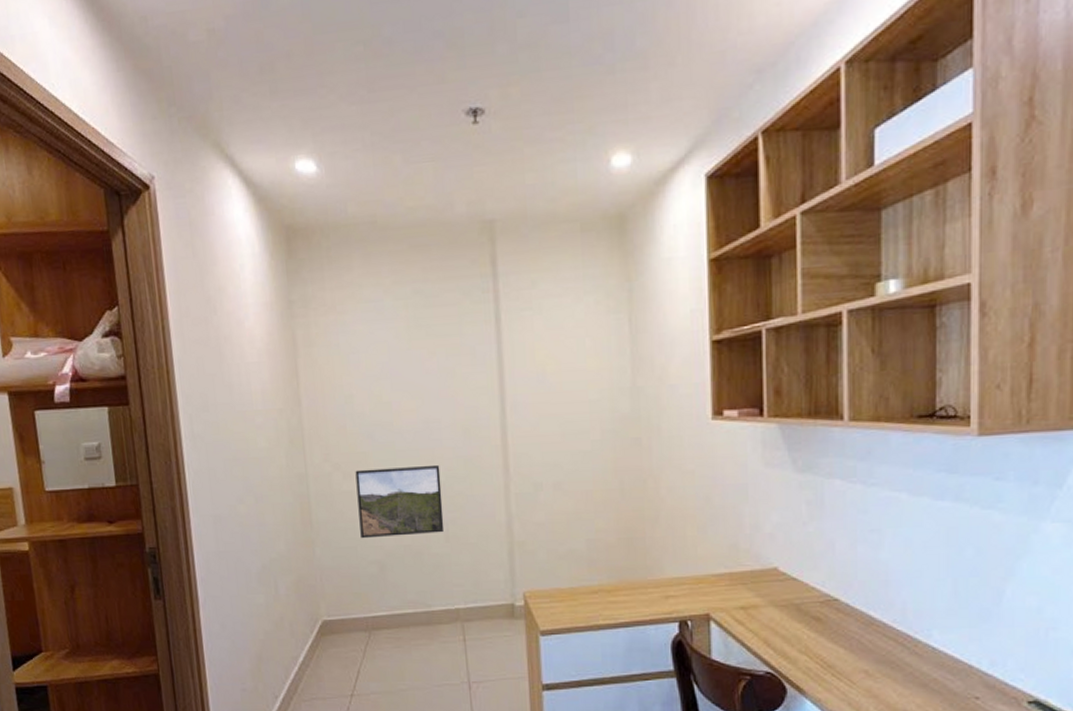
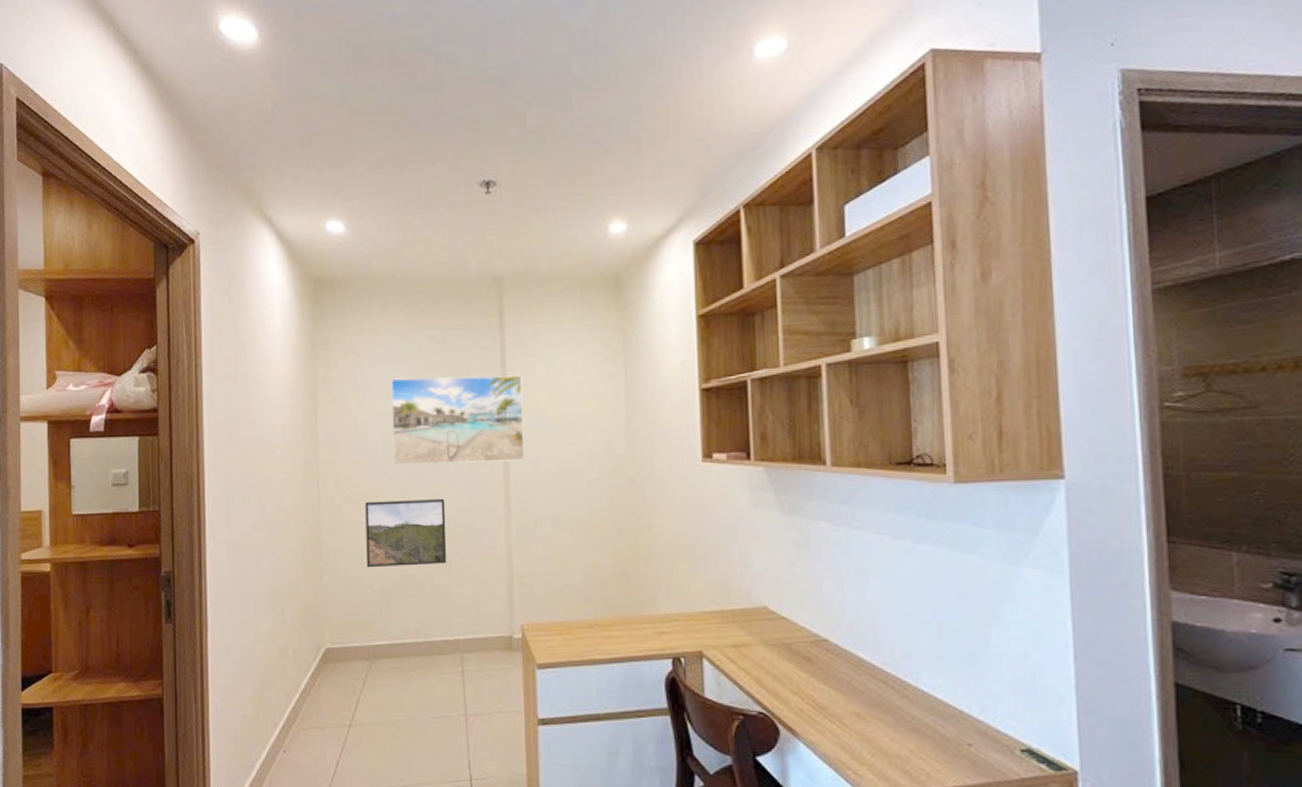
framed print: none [376,330,524,431] -> present [391,375,525,465]

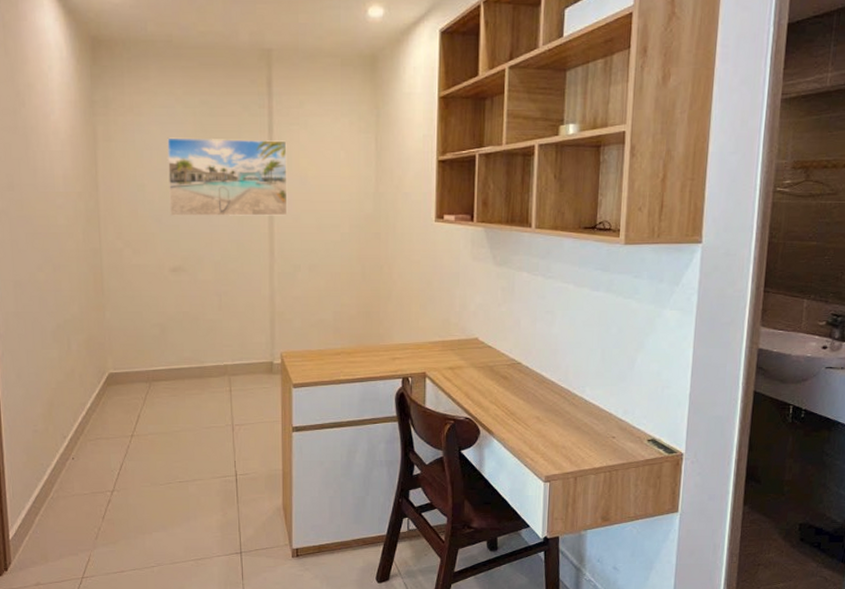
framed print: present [365,498,447,568] -> none [144,246,218,305]

